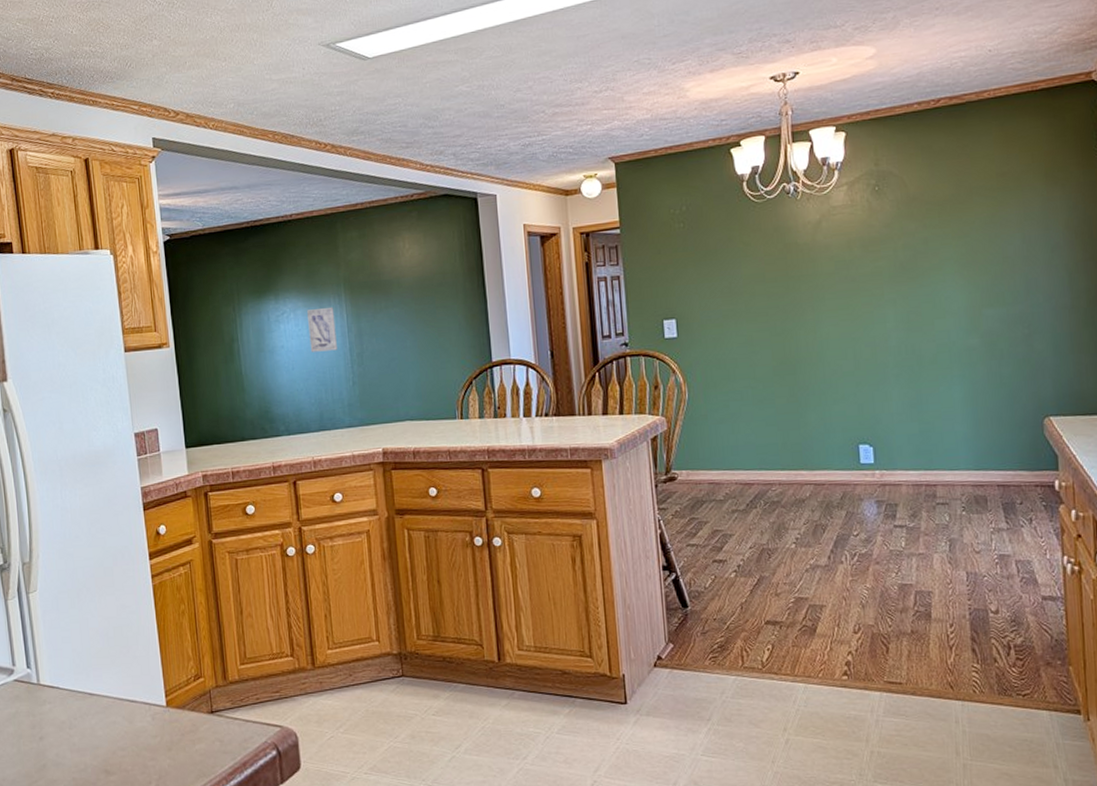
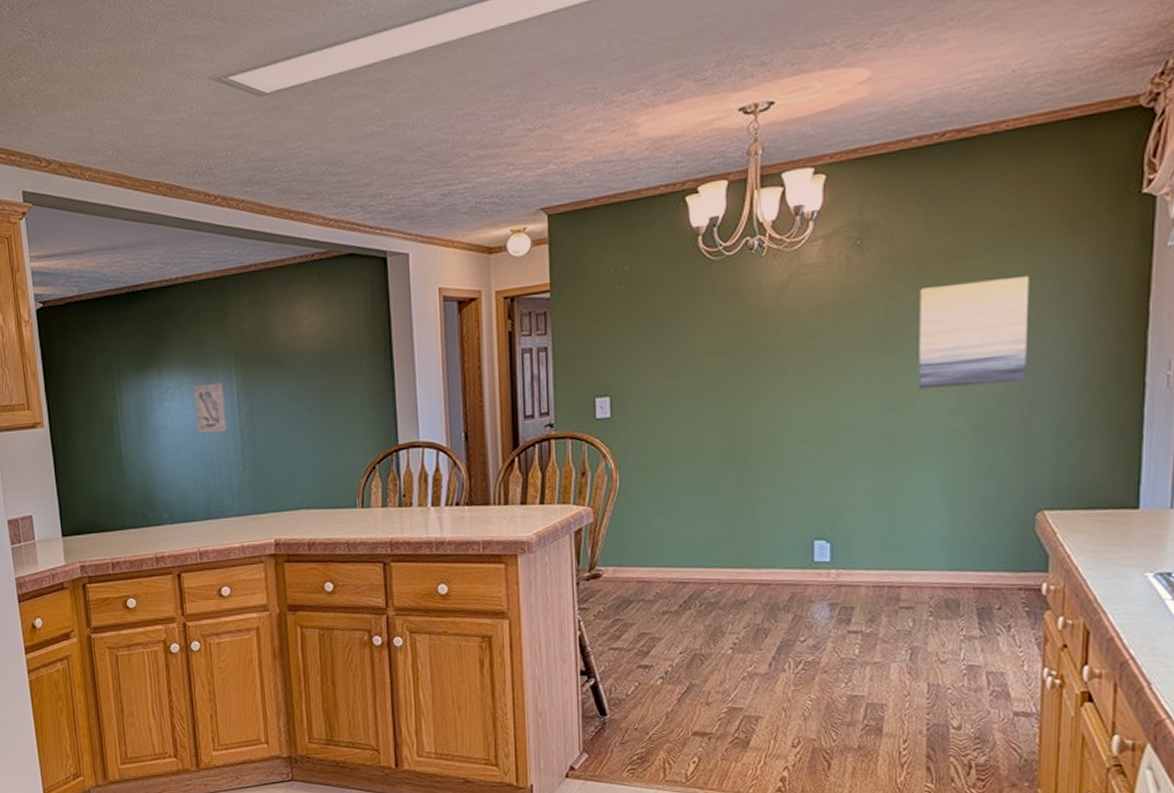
wall art: none [930,217,1024,313] -> present [919,276,1030,389]

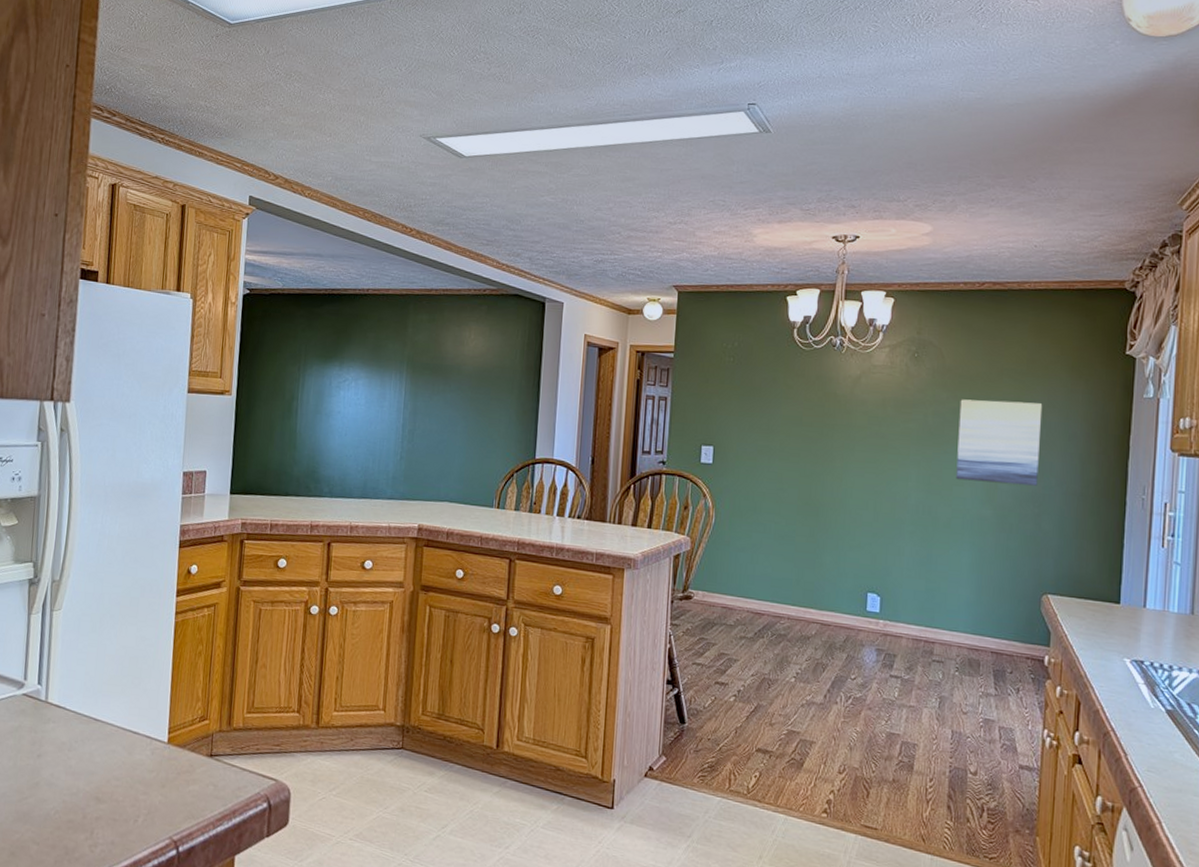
wall art: present [194,382,226,433] -> none [365,381,394,424]

